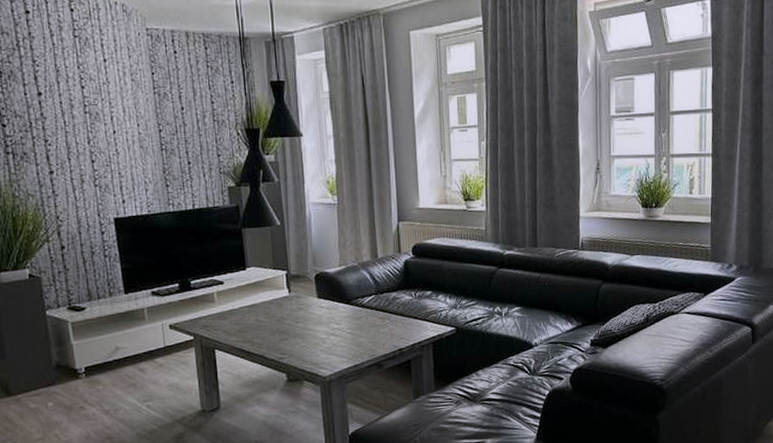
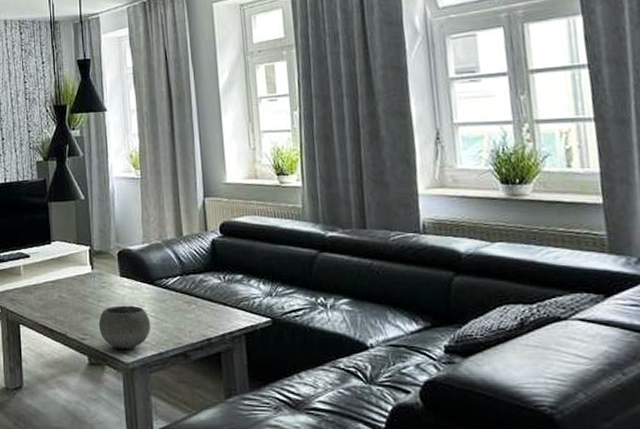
bowl: none [296,324,348,365] -> present [98,305,151,349]

